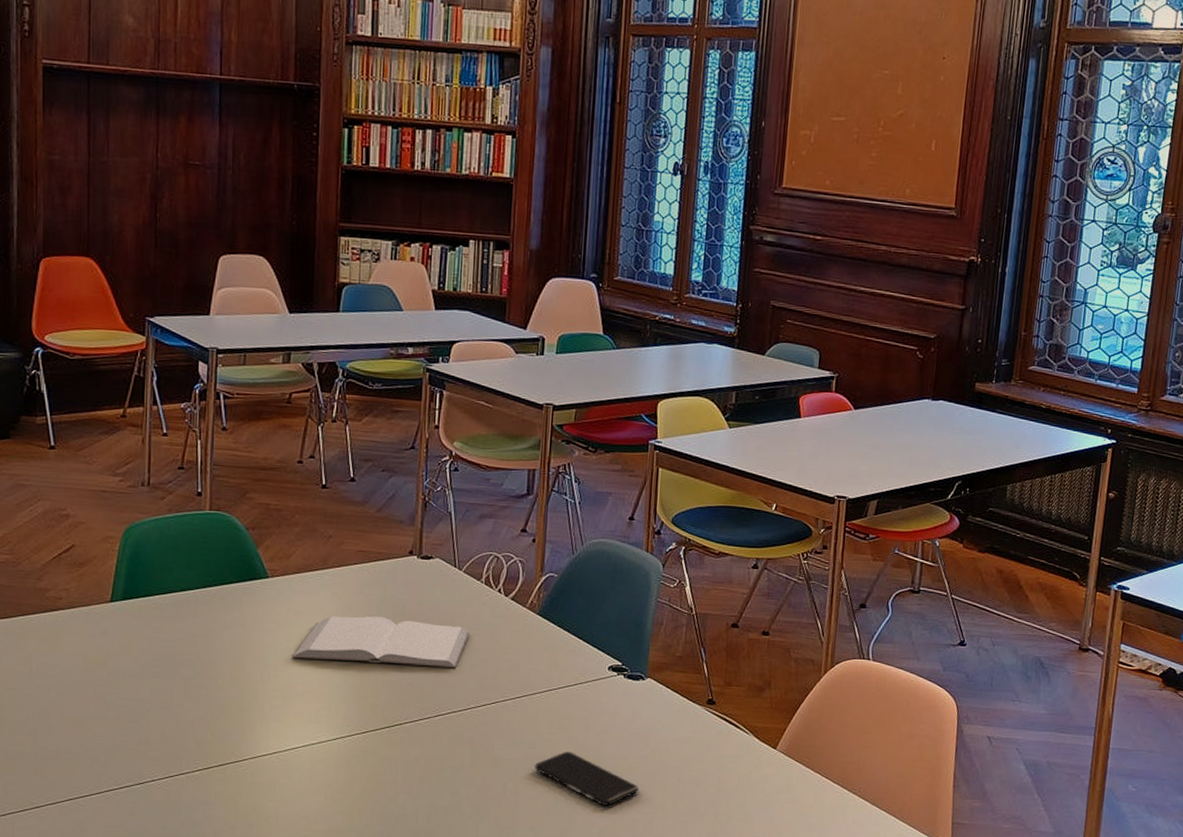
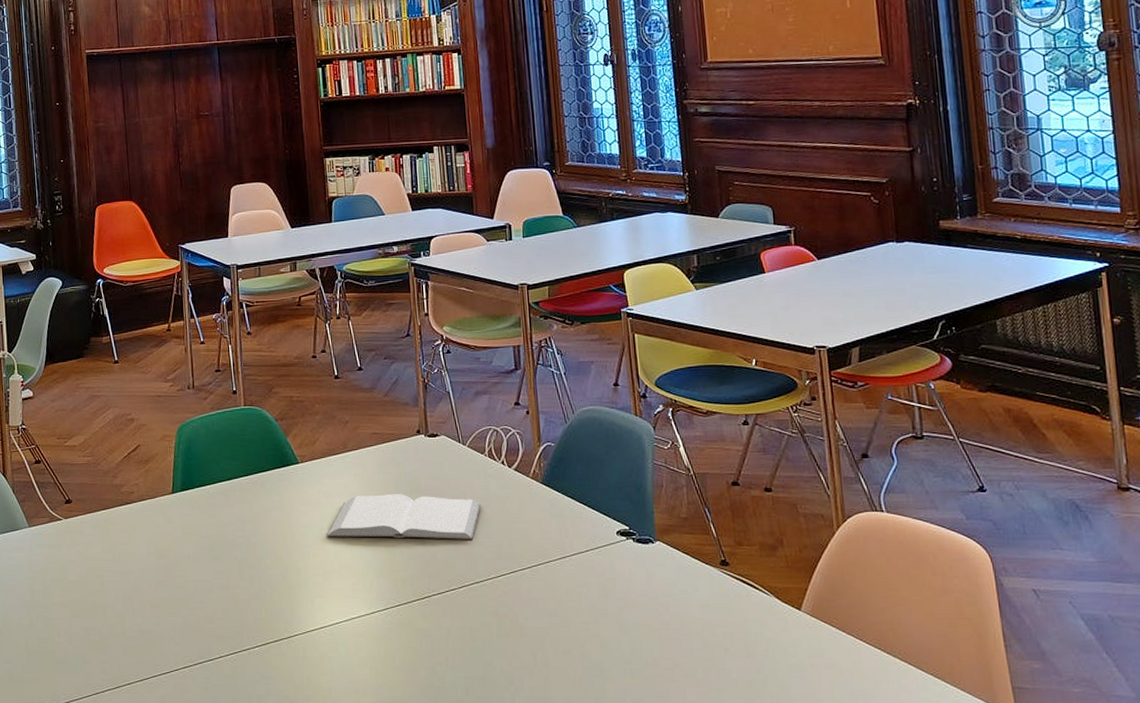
smartphone: present [534,751,639,806] -> none [560,619,667,674]

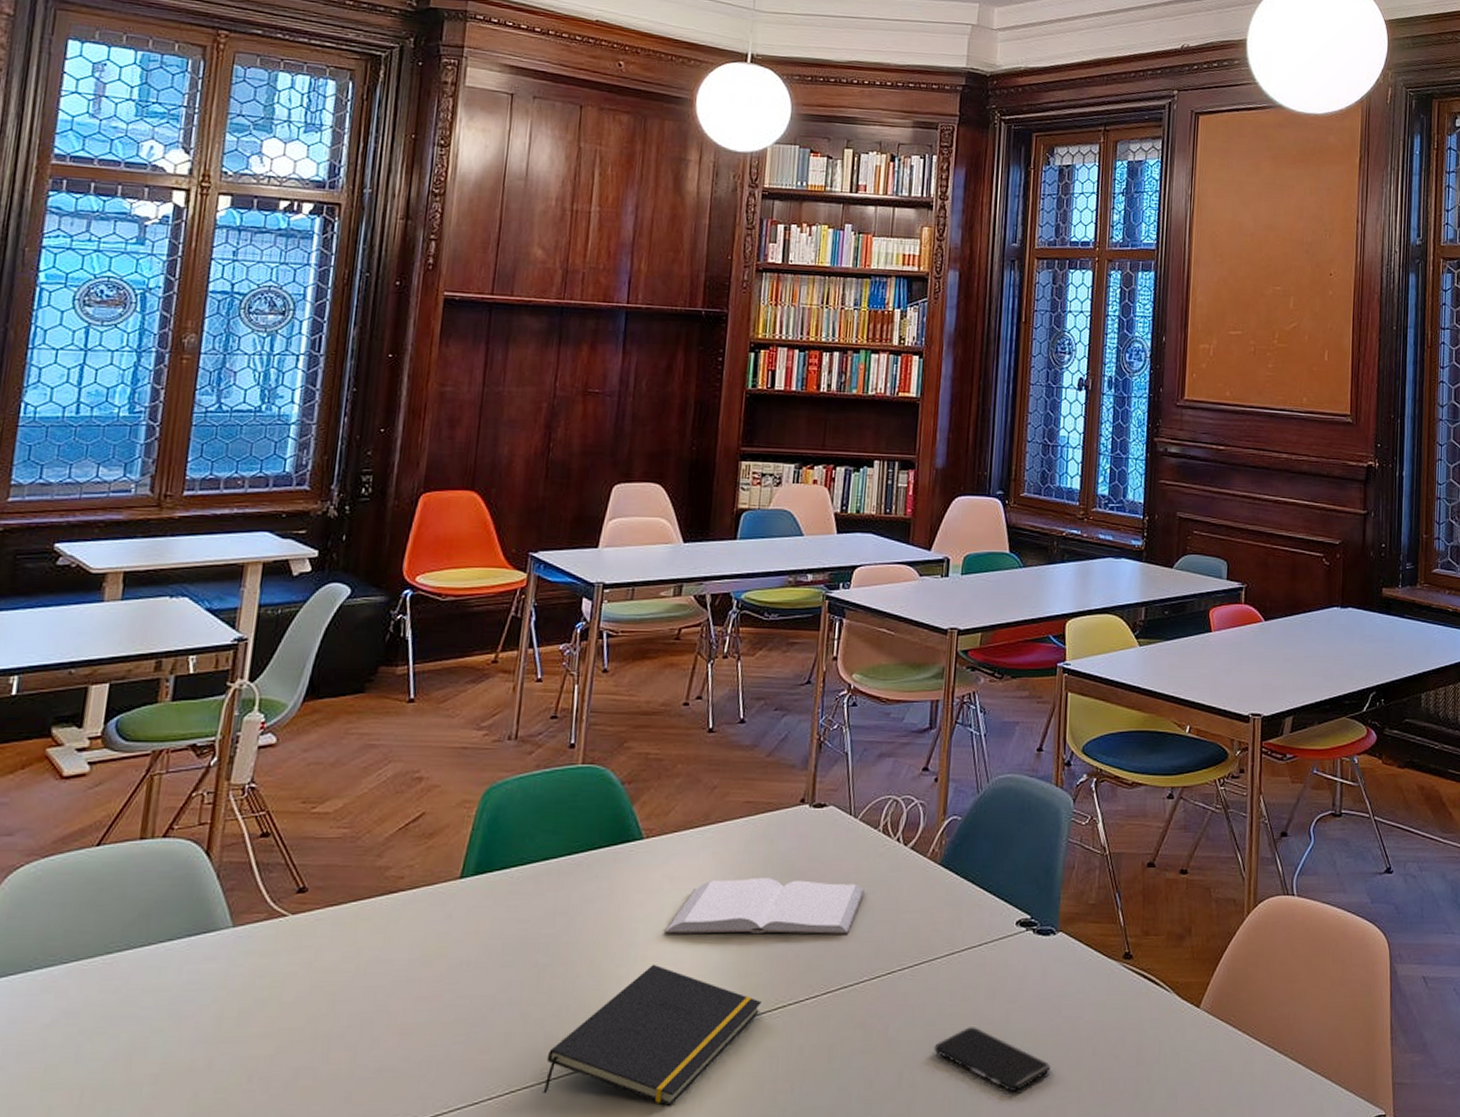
notepad: none [255,560,411,670] -> present [543,964,762,1106]
smartphone: none [560,619,667,674] -> present [934,1027,1051,1091]

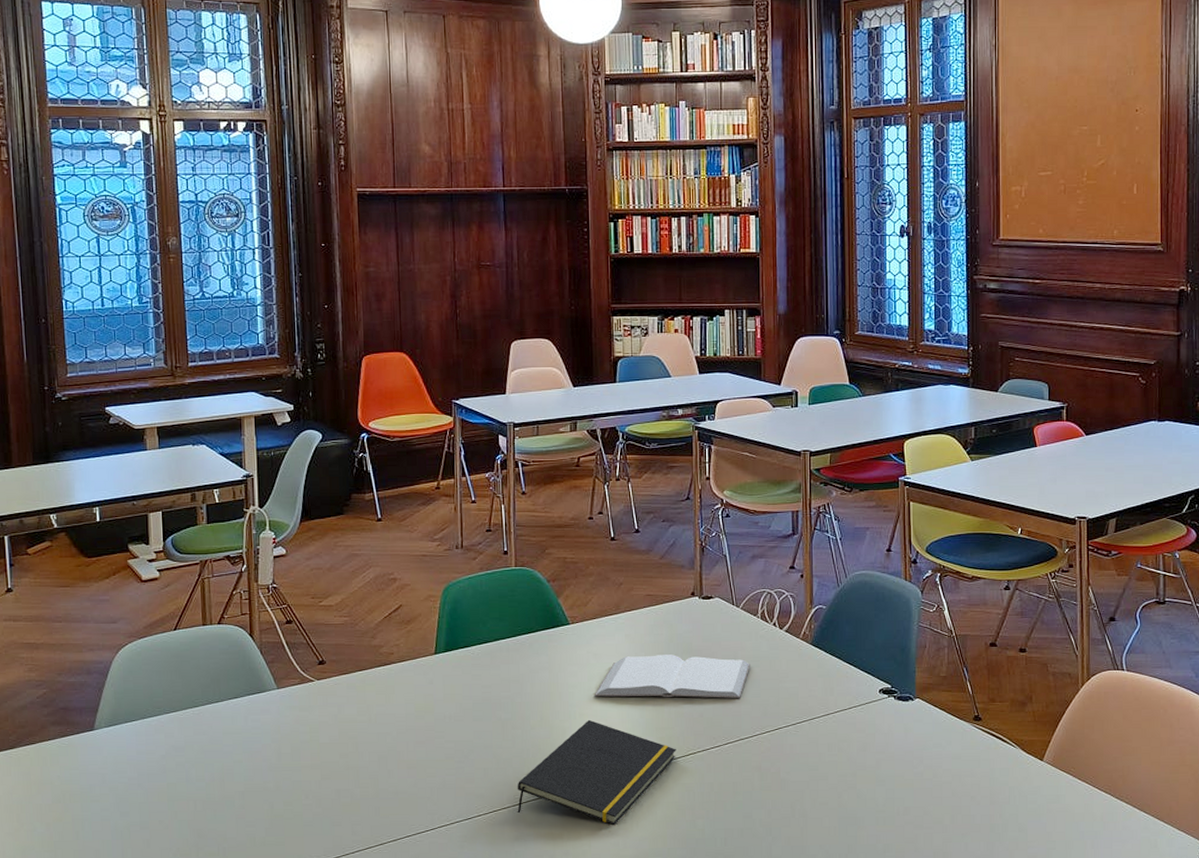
smartphone: present [934,1027,1051,1091] -> none [819,772,917,822]

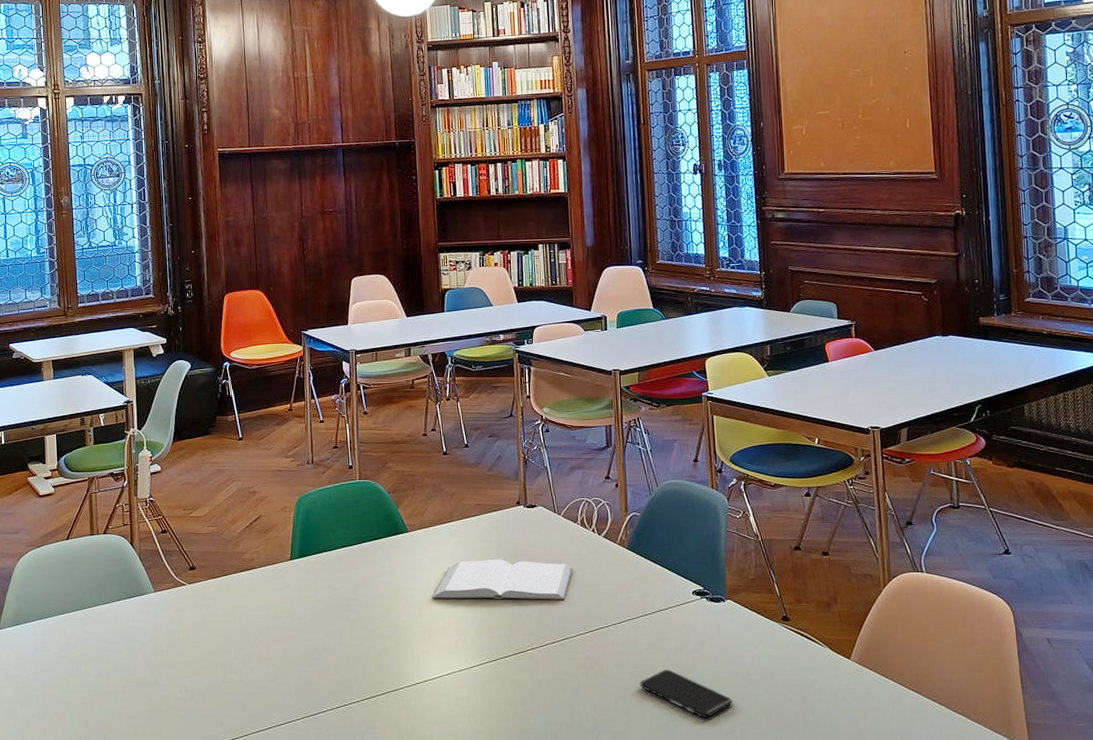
notepad: present [517,719,676,825] -> none [365,620,508,718]
smartphone: none [819,772,917,822] -> present [640,669,733,718]

